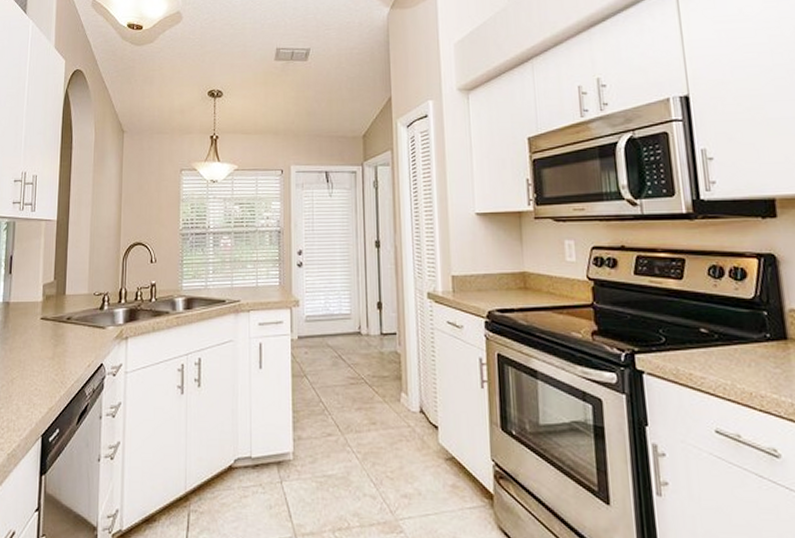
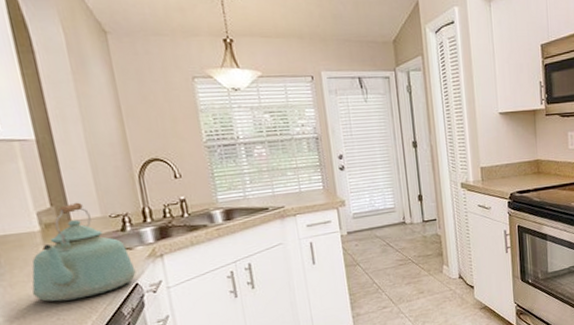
kettle: none [23,278,103,372] -> present [31,202,136,302]

